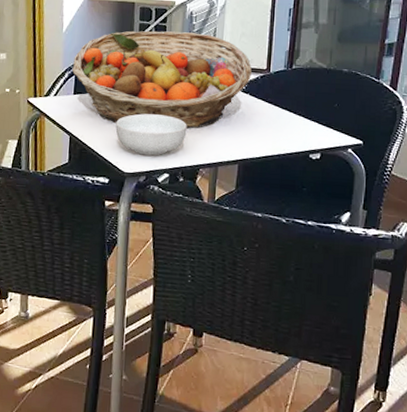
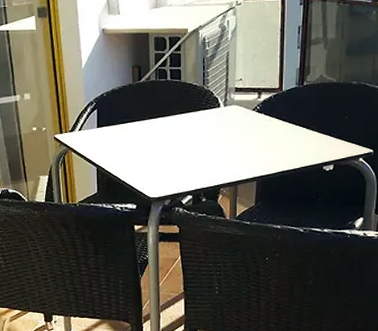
fruit basket: present [72,30,252,128] -> none [93,58,265,151]
cereal bowl: present [115,113,187,156] -> none [139,140,206,180]

